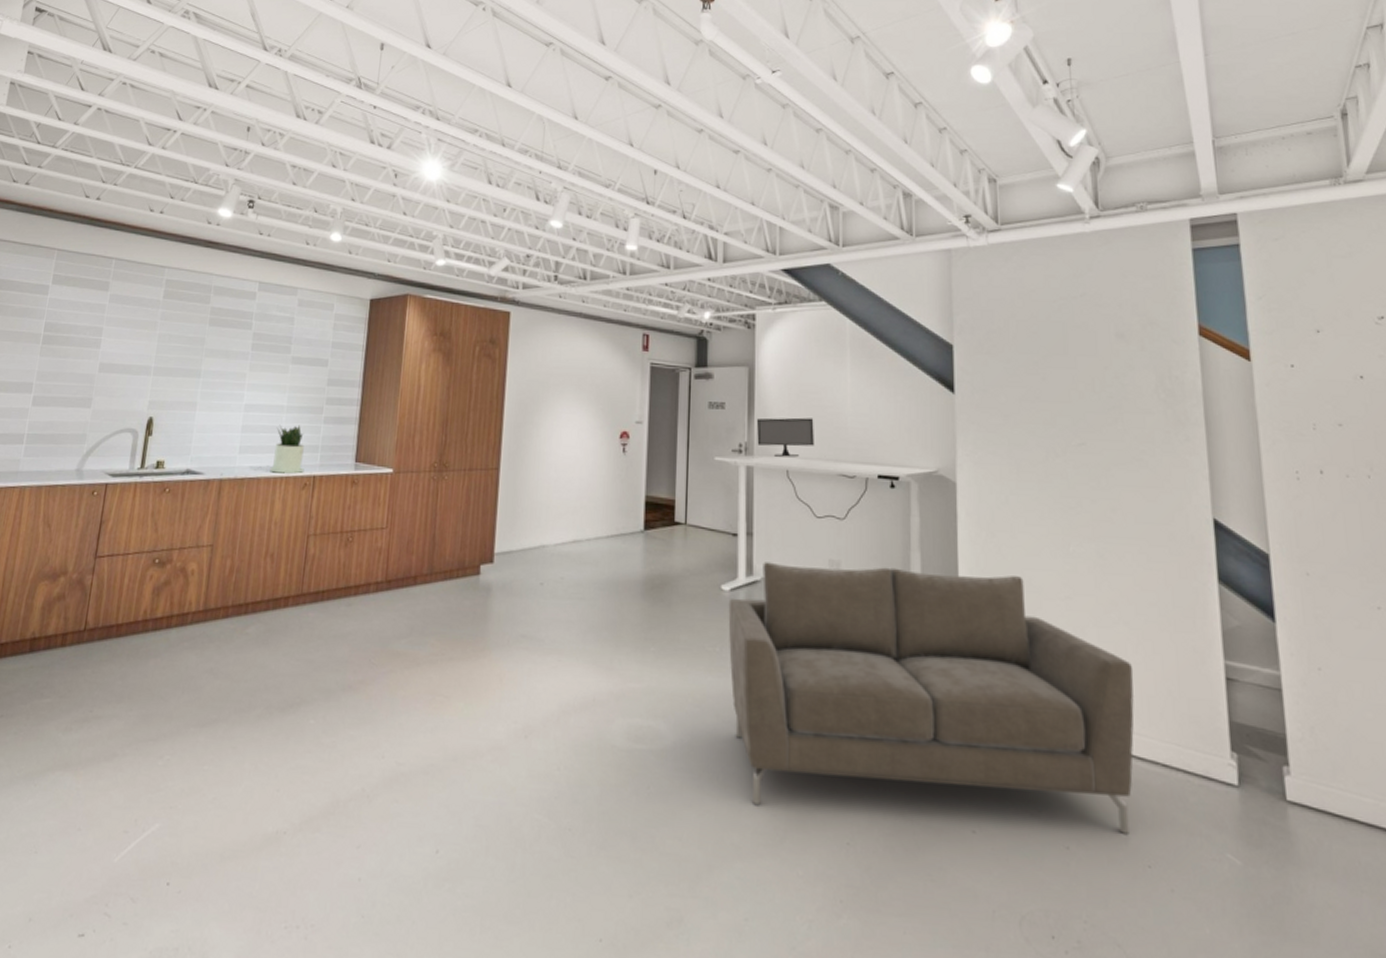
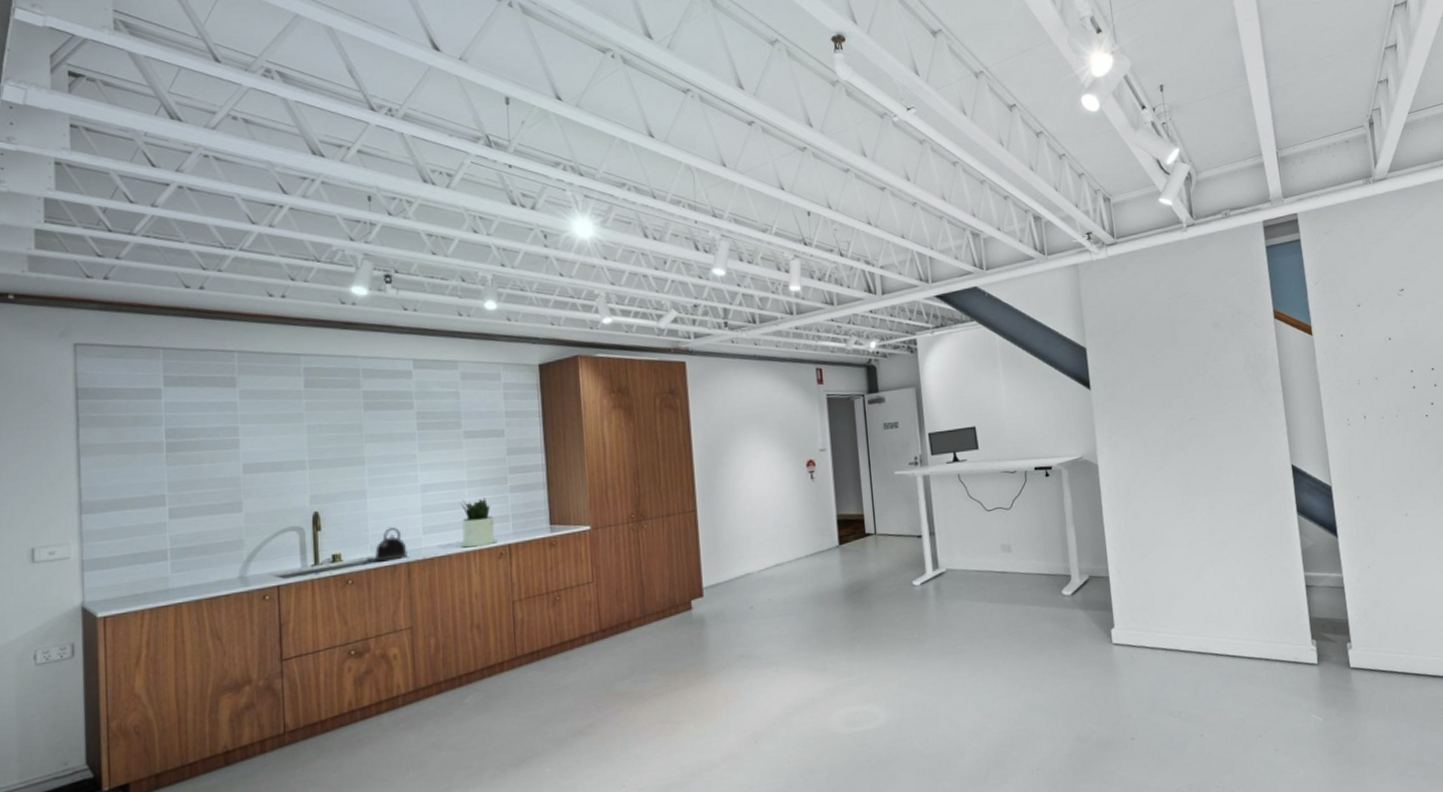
kettle: none [192,441,223,477] -> present [374,526,408,563]
sofa: present [728,562,1135,834] -> none [920,533,1245,756]

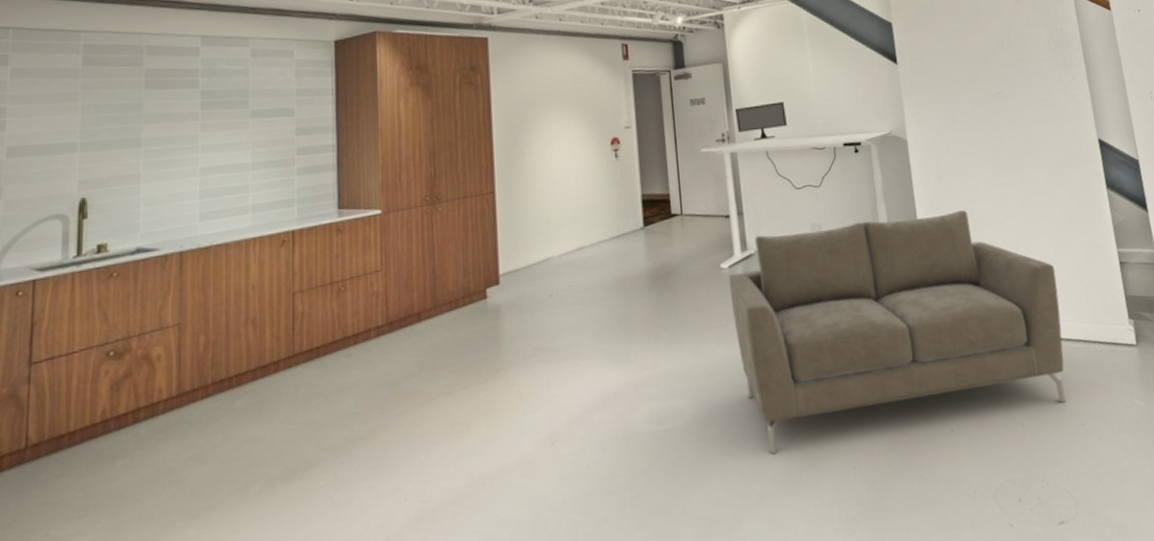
kettle: present [374,526,408,563] -> none [143,213,181,253]
planter: present [459,497,498,548] -> none [238,181,281,235]
sofa: none [920,533,1245,756] -> present [728,210,1066,455]

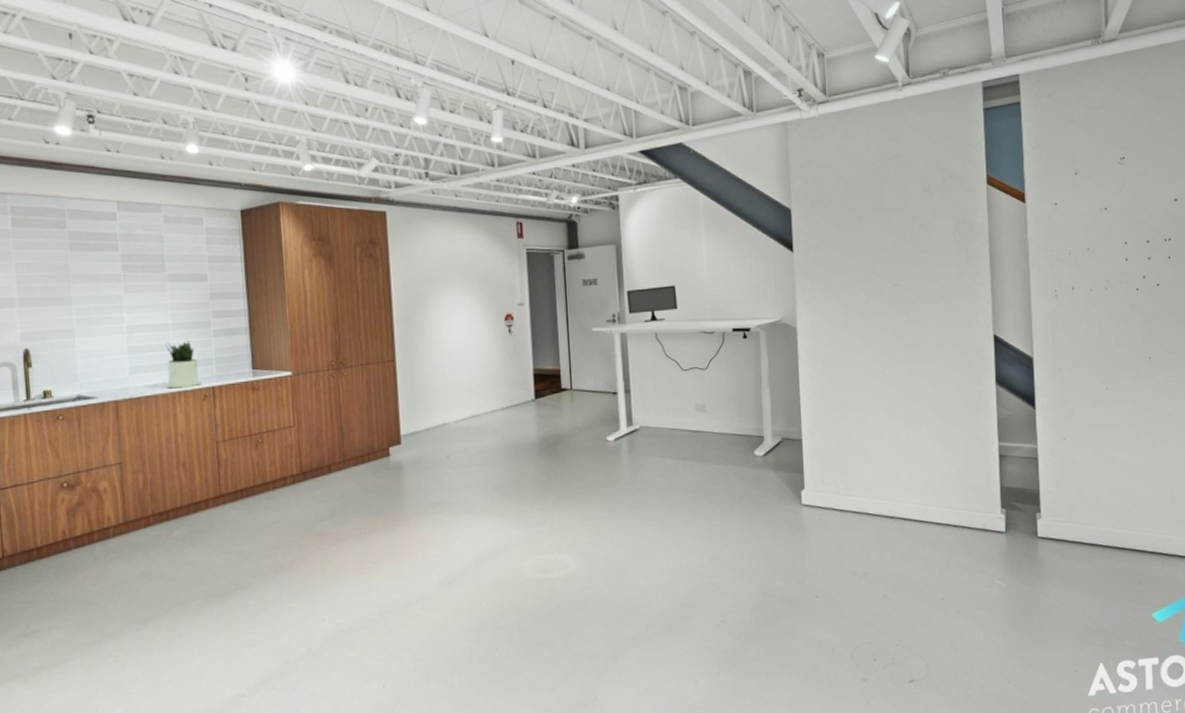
planter: none [238,181,281,235] -> present [164,340,202,389]
sofa: present [728,210,1066,455] -> none [614,398,934,606]

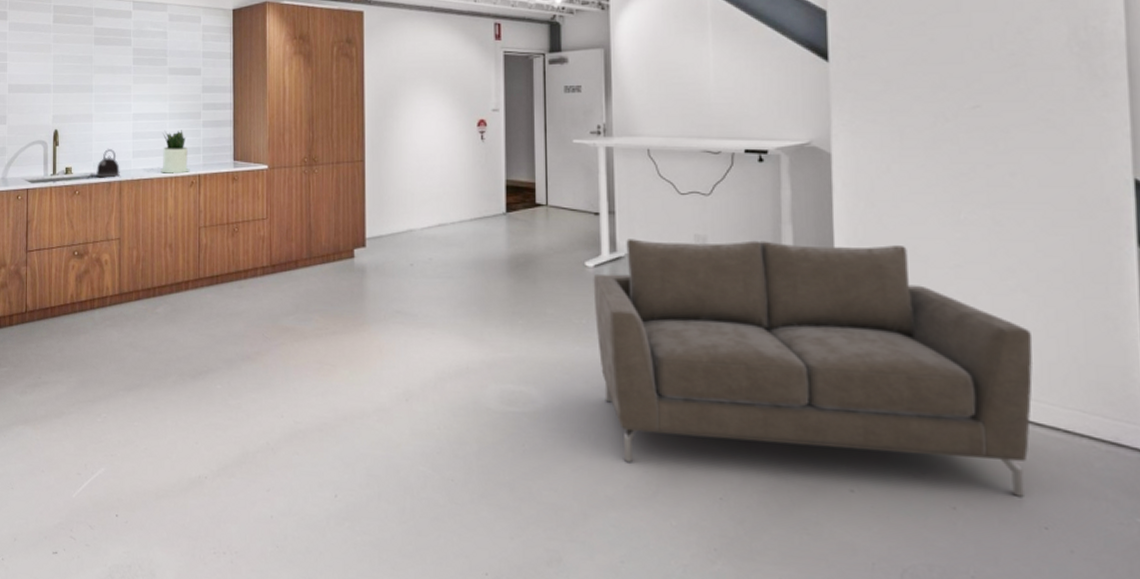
kettle: none [83,365,115,400] -> present [95,148,120,179]
sofa: none [614,398,934,606] -> present [593,239,1033,497]
computer monitor: present [626,285,677,322] -> none [614,96,675,136]

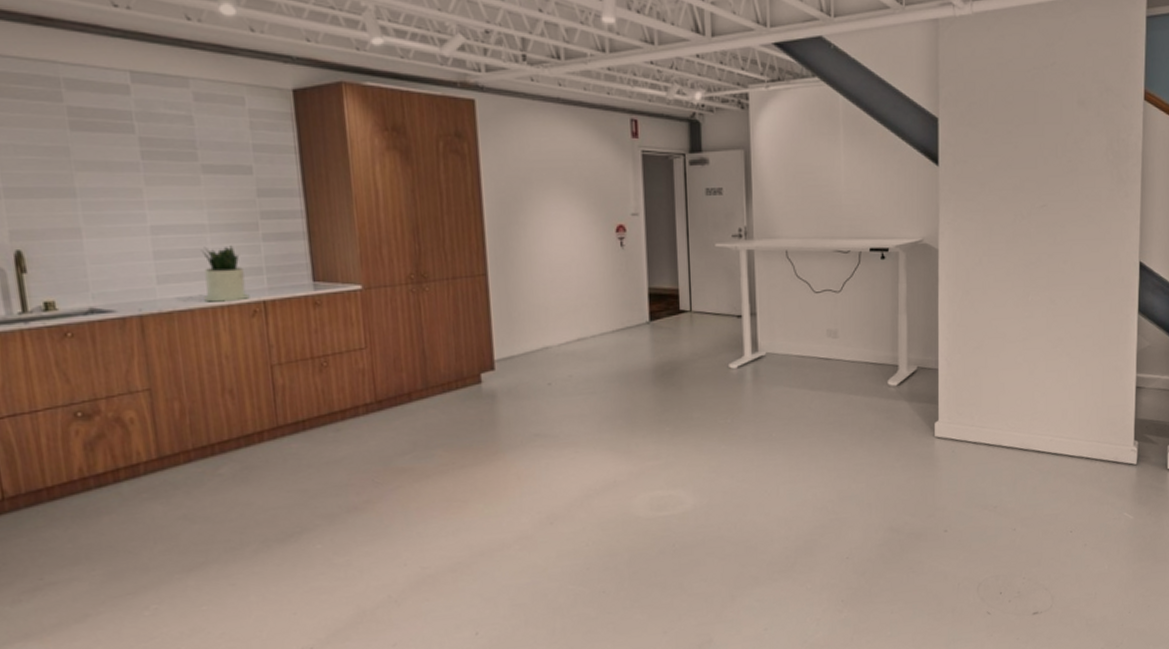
kettle: present [95,148,120,179] -> none [97,273,139,315]
sofa: present [593,239,1033,497] -> none [736,326,1071,543]

